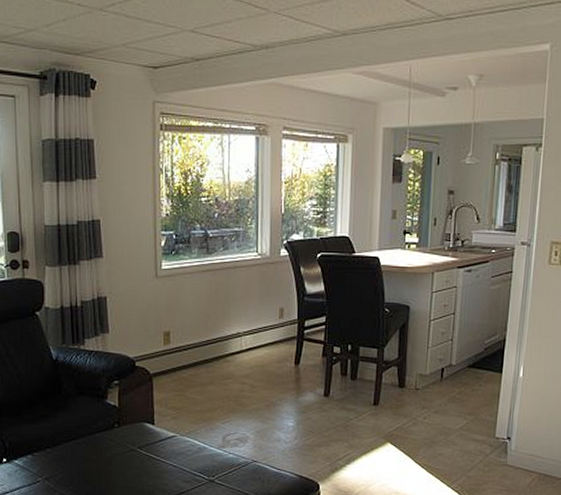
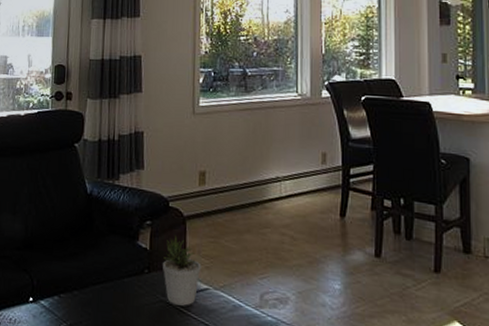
potted plant: none [132,392,169,452] -> present [163,235,202,306]

